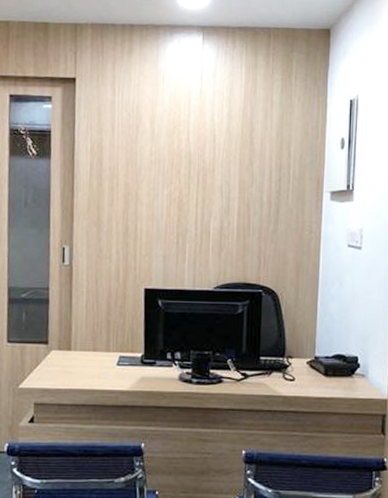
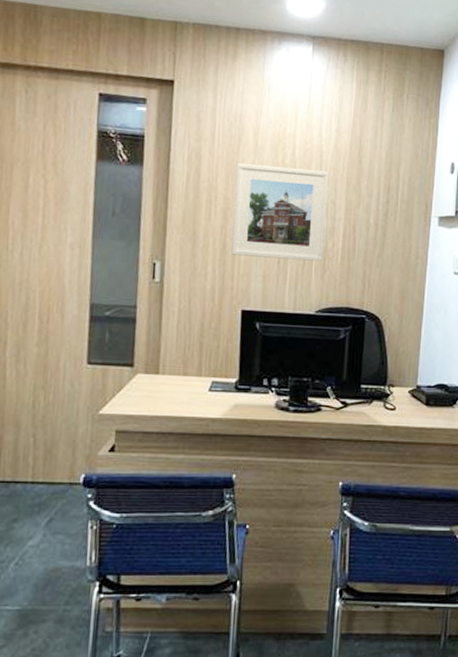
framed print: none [133,151,222,240] -> present [231,163,329,262]

